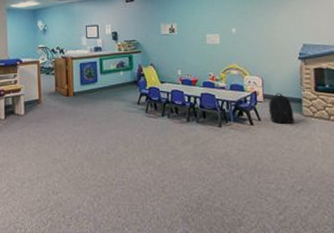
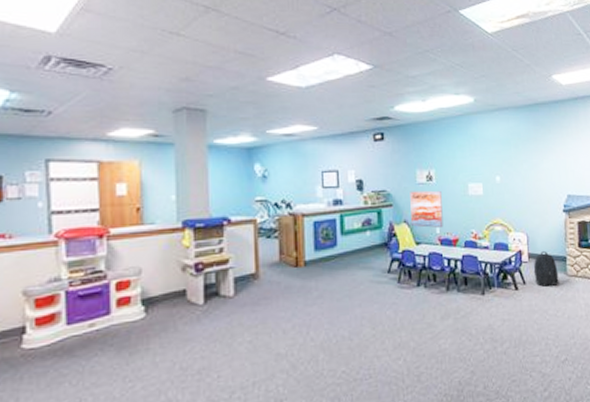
wall art: none [155,40,184,71] -> present [410,190,444,229]

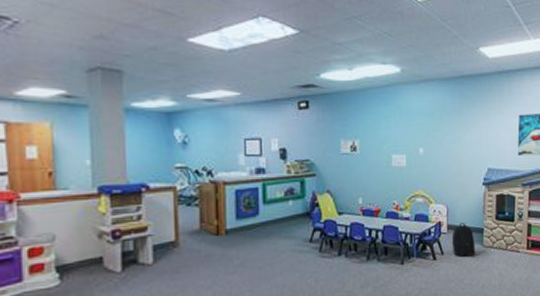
wall art: present [410,190,444,229] -> none [333,161,366,199]

